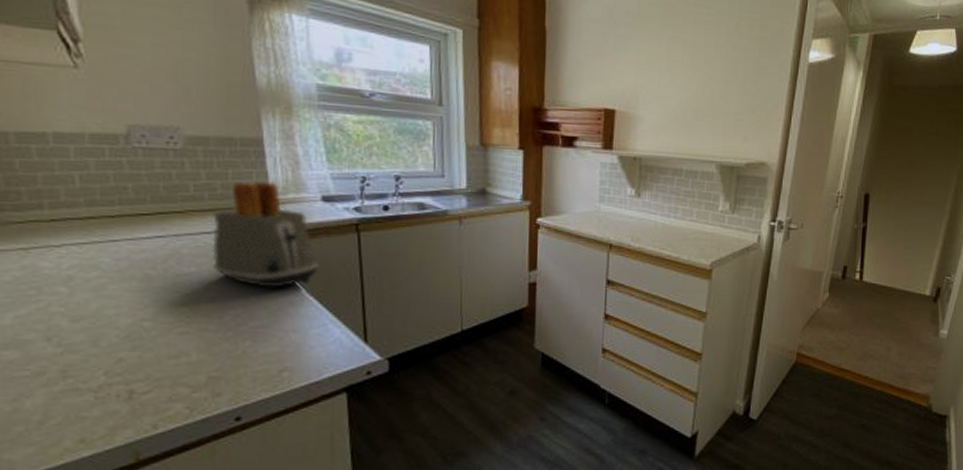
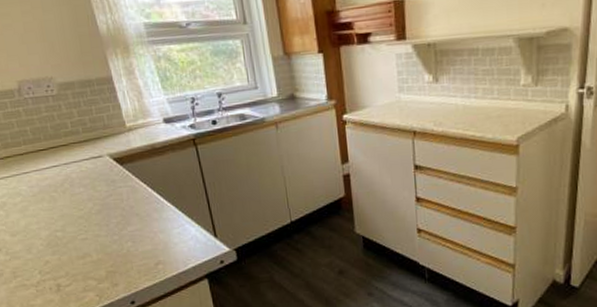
toaster: present [212,181,319,288] -> none [88,112,171,199]

